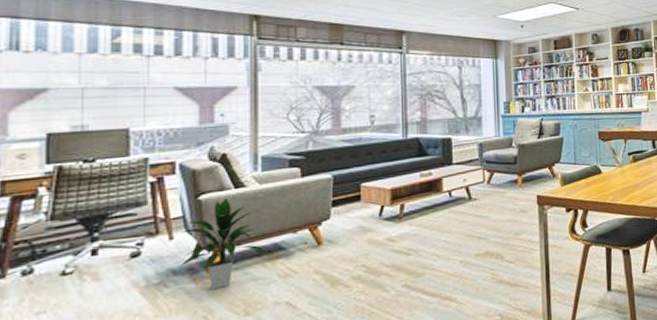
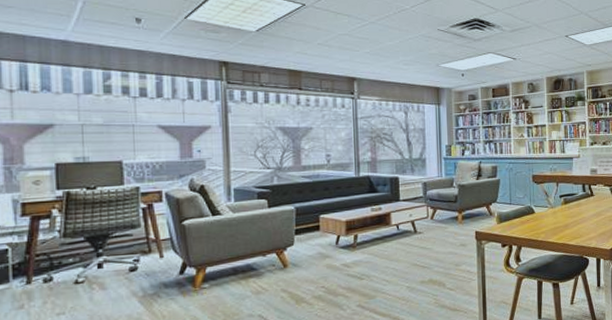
indoor plant: present [179,198,270,291] -> none [169,224,244,302]

